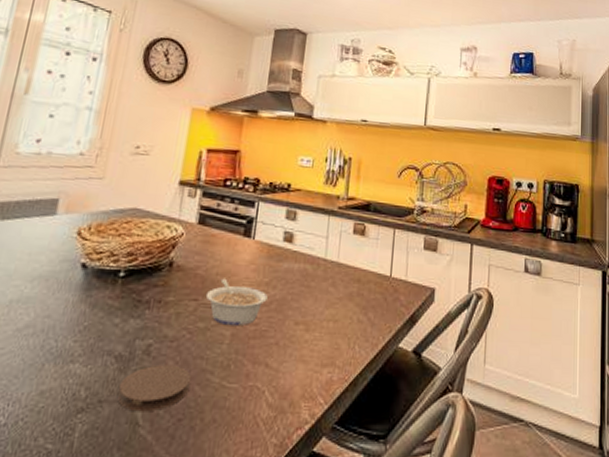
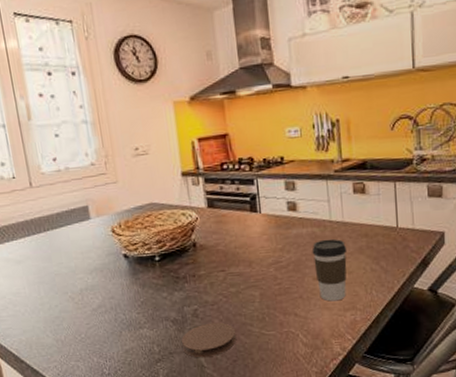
legume: present [205,278,268,327] -> none [230,250,284,288]
coffee cup: none [298,279,337,353] -> present [312,238,347,302]

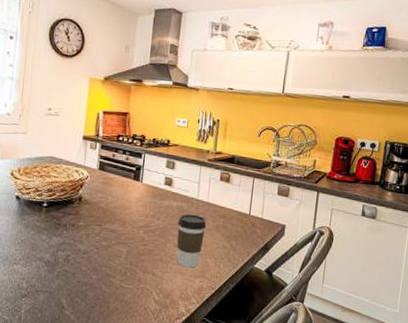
coaster: present [181,322,237,358] -> none [48,269,100,300]

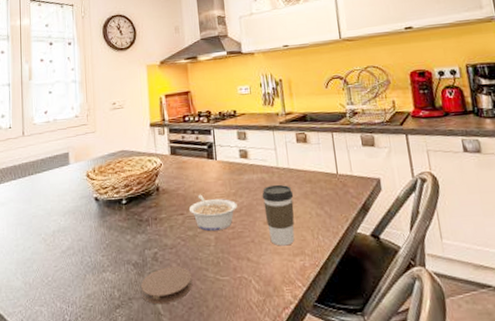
coaster: none [48,269,100,300] -> present [140,266,193,305]
legume: none [107,210,153,246] -> present [188,194,237,232]

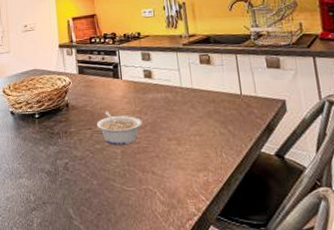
coaster: present [140,266,193,305] -> none [53,176,101,210]
coffee cup: present [262,184,295,246] -> none [166,103,199,162]

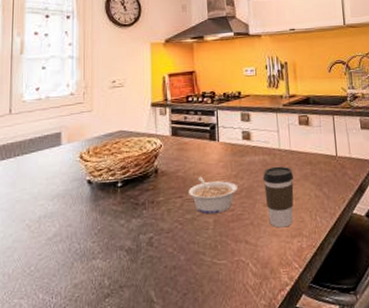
coffee cup: none [166,103,199,162] -> present [263,166,294,228]

